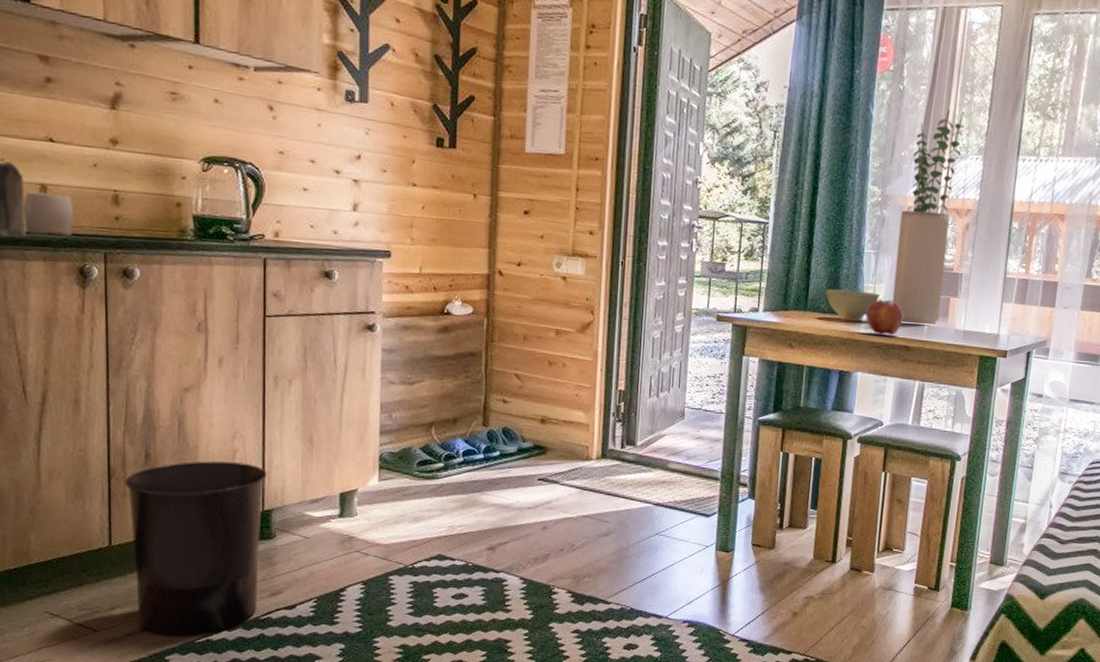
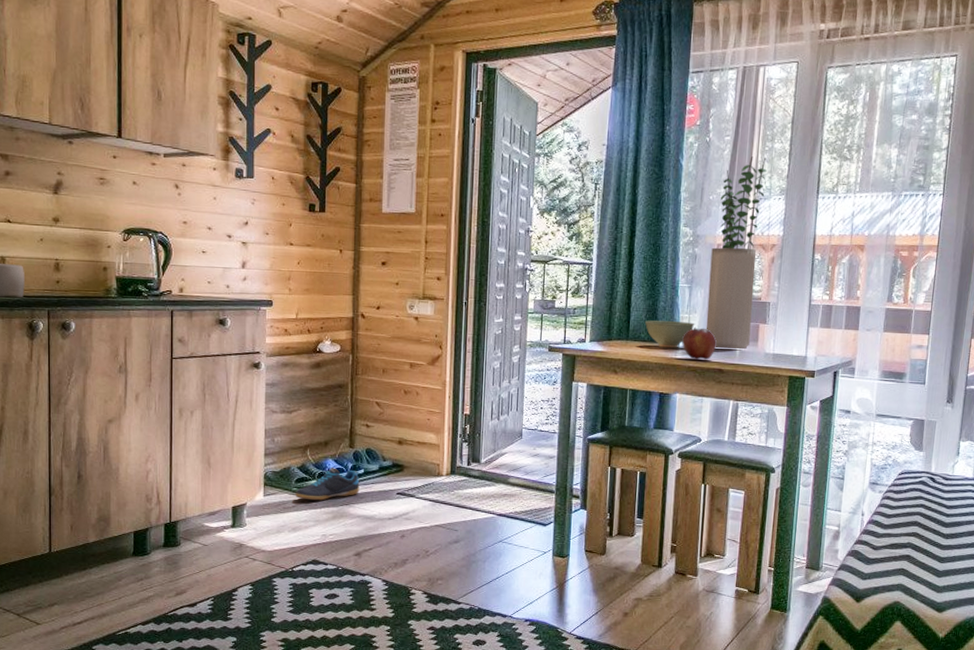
waste bin: present [124,461,267,636] -> none [61,480,173,629]
athletic shoe: none [417,449,495,487] -> present [295,467,360,501]

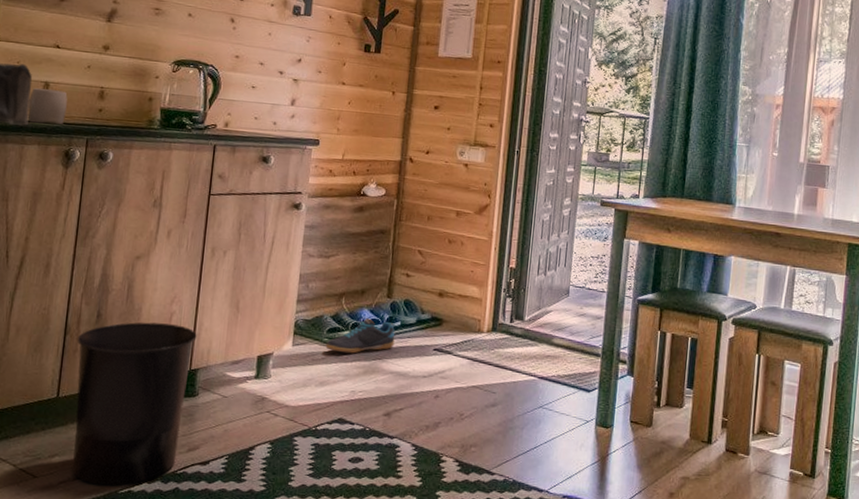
waste bin: none [61,480,173,629] -> present [72,322,197,486]
bowl: present [644,320,695,348] -> none [700,178,752,208]
fruit: present [682,327,717,360] -> none [738,188,774,223]
vase: present [706,156,767,350] -> none [763,19,827,214]

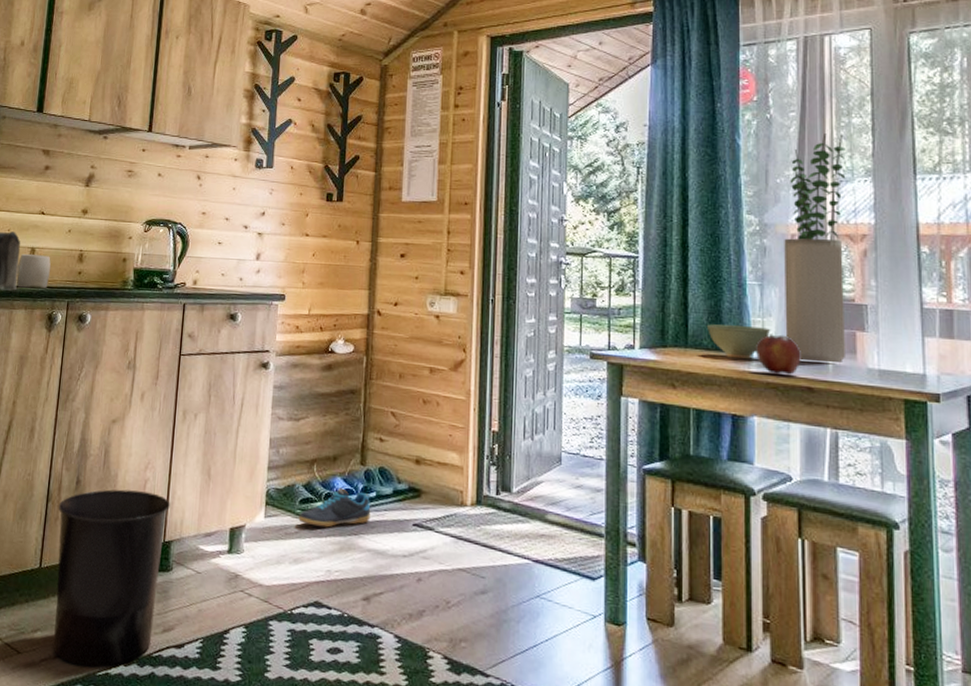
bowl: none [700,178,752,208] -> present [706,324,771,359]
fruit: none [738,188,774,223] -> present [756,334,801,375]
vase: none [763,19,827,214] -> present [784,133,846,364]

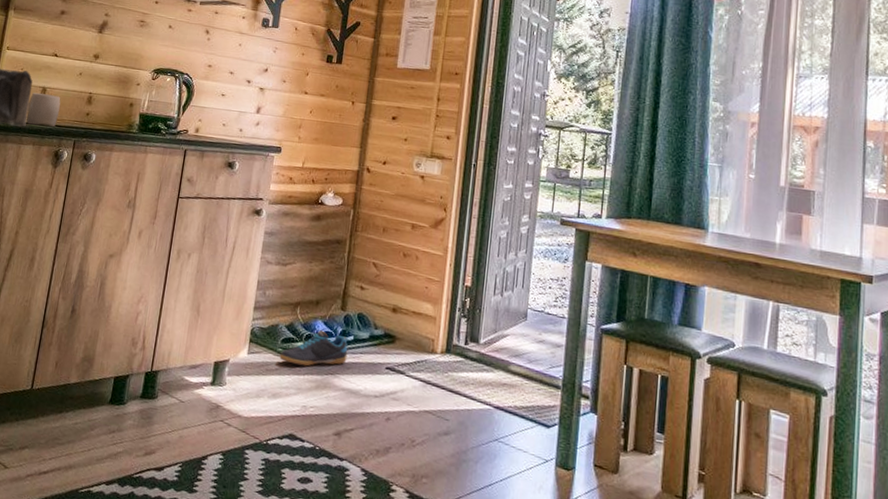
waste bin: present [53,489,170,667] -> none [39,319,160,485]
bowl: present [706,324,771,359] -> none [668,199,727,234]
fruit: present [756,334,801,375] -> none [711,212,752,251]
vase: present [784,133,846,364] -> none [739,32,807,243]

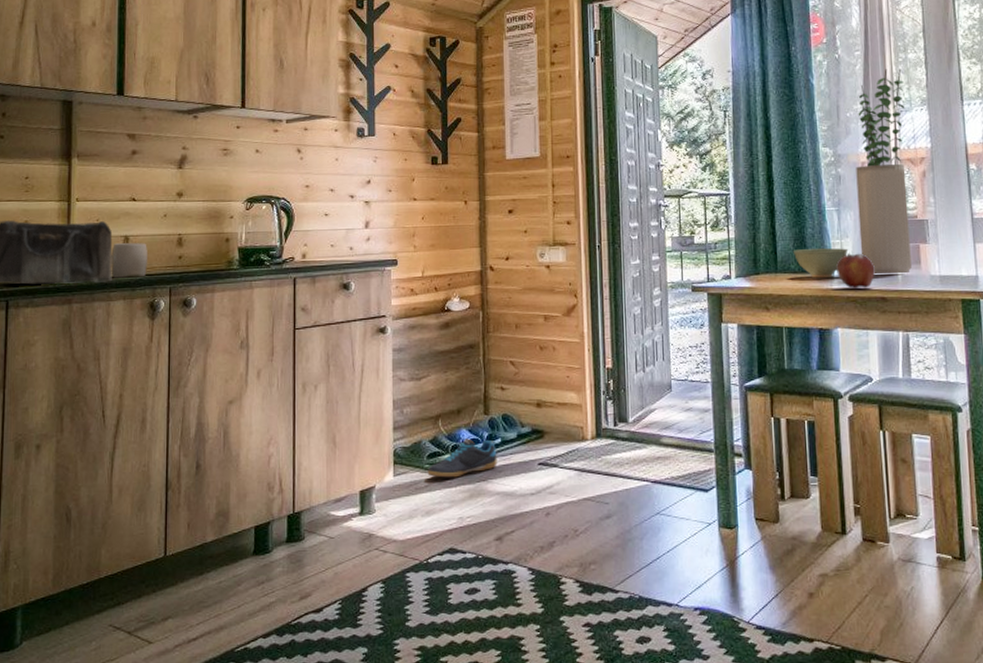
bowl: none [668,199,727,234] -> present [792,248,849,278]
fruit: none [711,212,752,251] -> present [836,253,875,289]
vase: none [739,32,807,243] -> present [856,69,912,275]

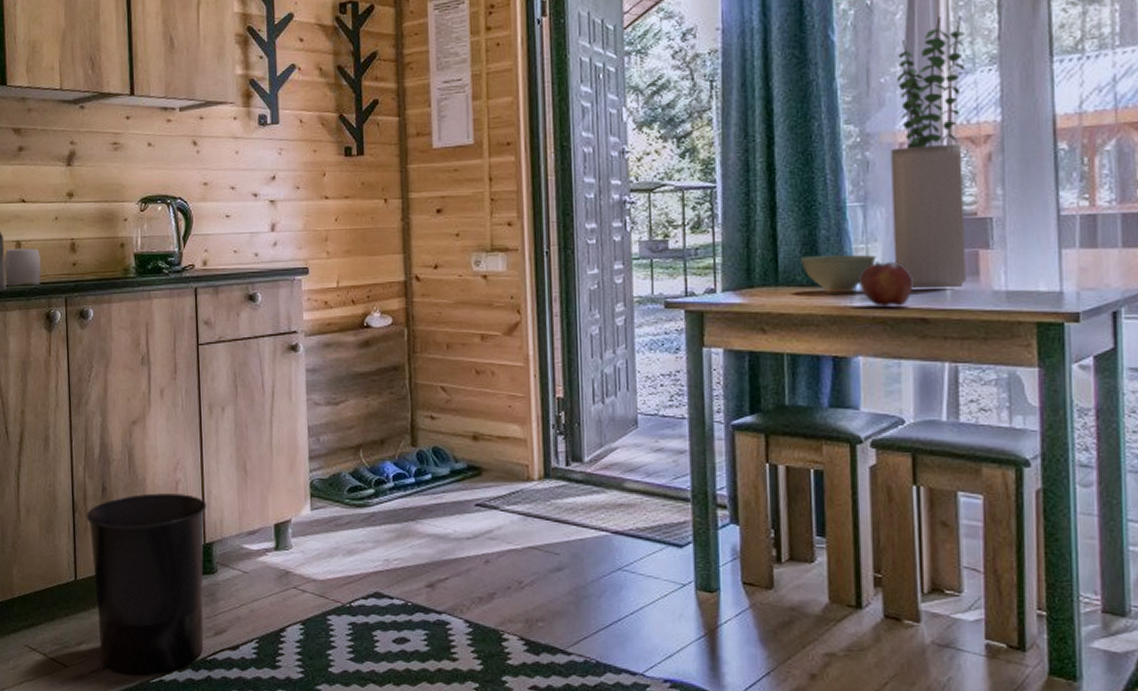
waste bin: none [179,467,297,645] -> present [86,493,207,675]
athletic shoe: present [427,438,497,478] -> none [348,472,428,516]

